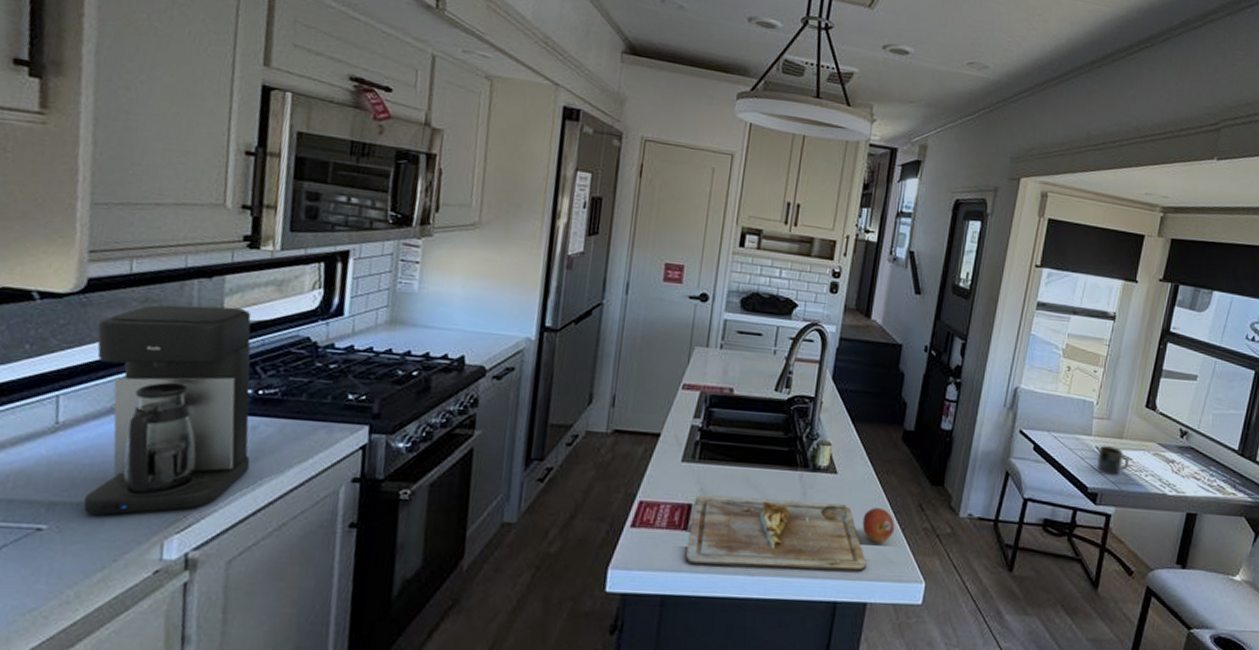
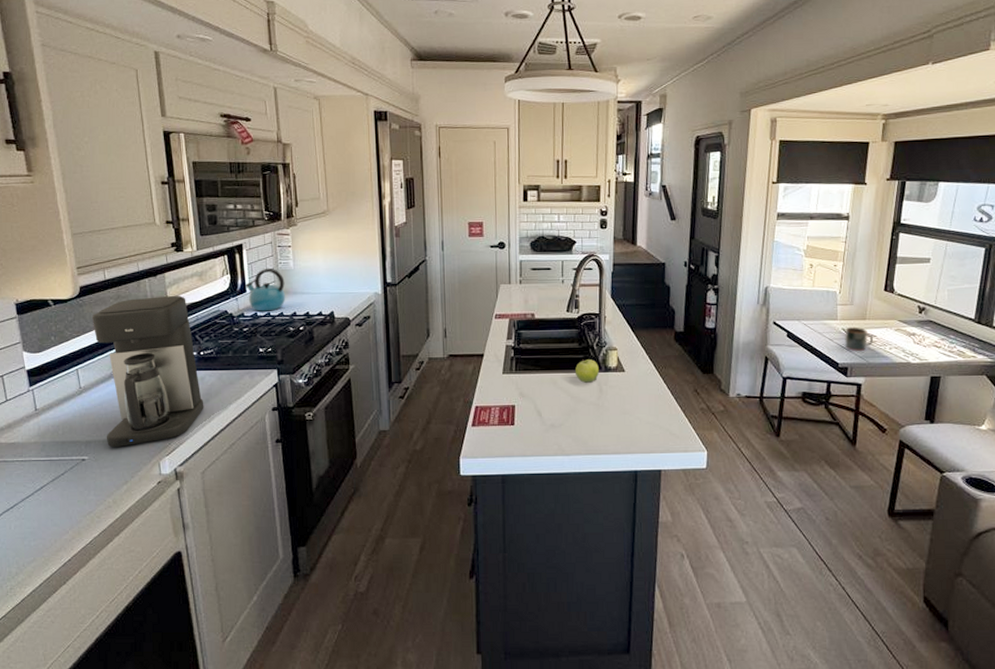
kettle: none [344,286,402,345] -> present [245,268,286,312]
cutting board: present [685,494,867,572] -> none [515,395,657,451]
fruit: none [774,452,806,485] -> present [574,358,599,384]
fruit: present [862,508,895,543] -> none [650,396,677,423]

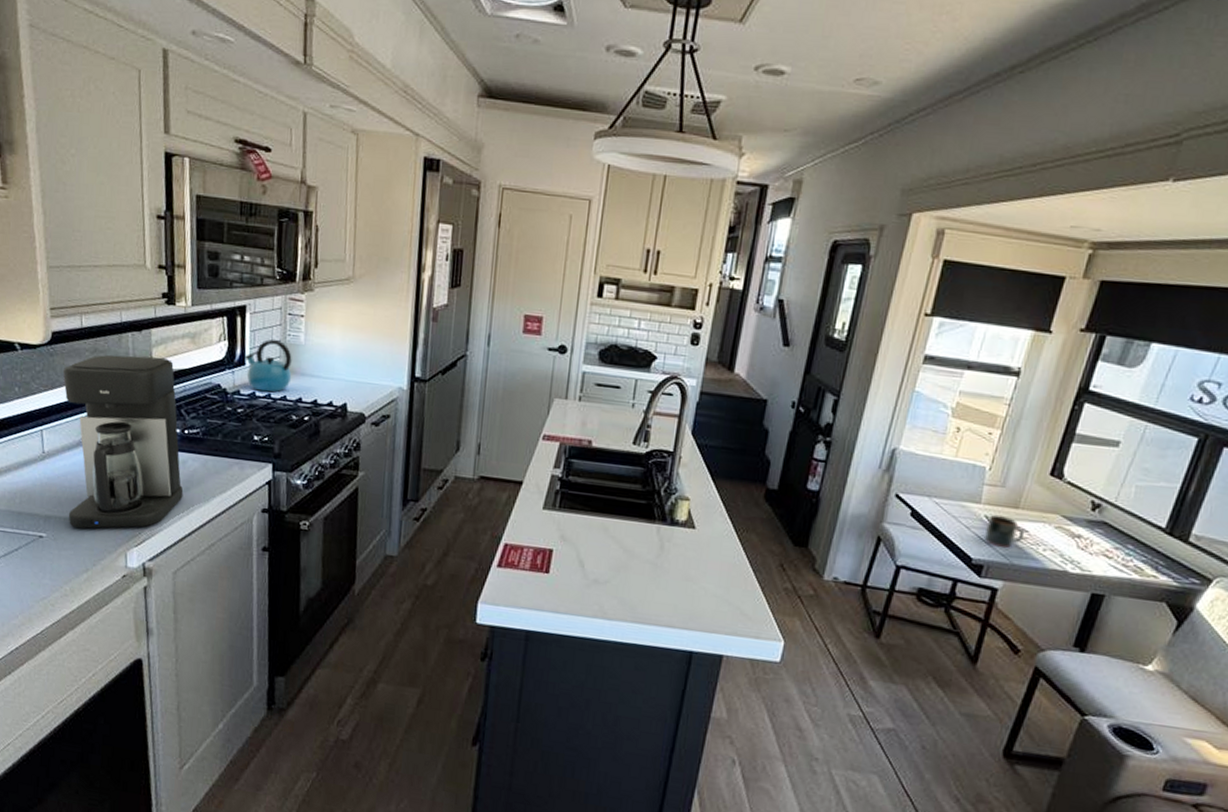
fruit: present [574,358,599,384] -> none [632,505,664,537]

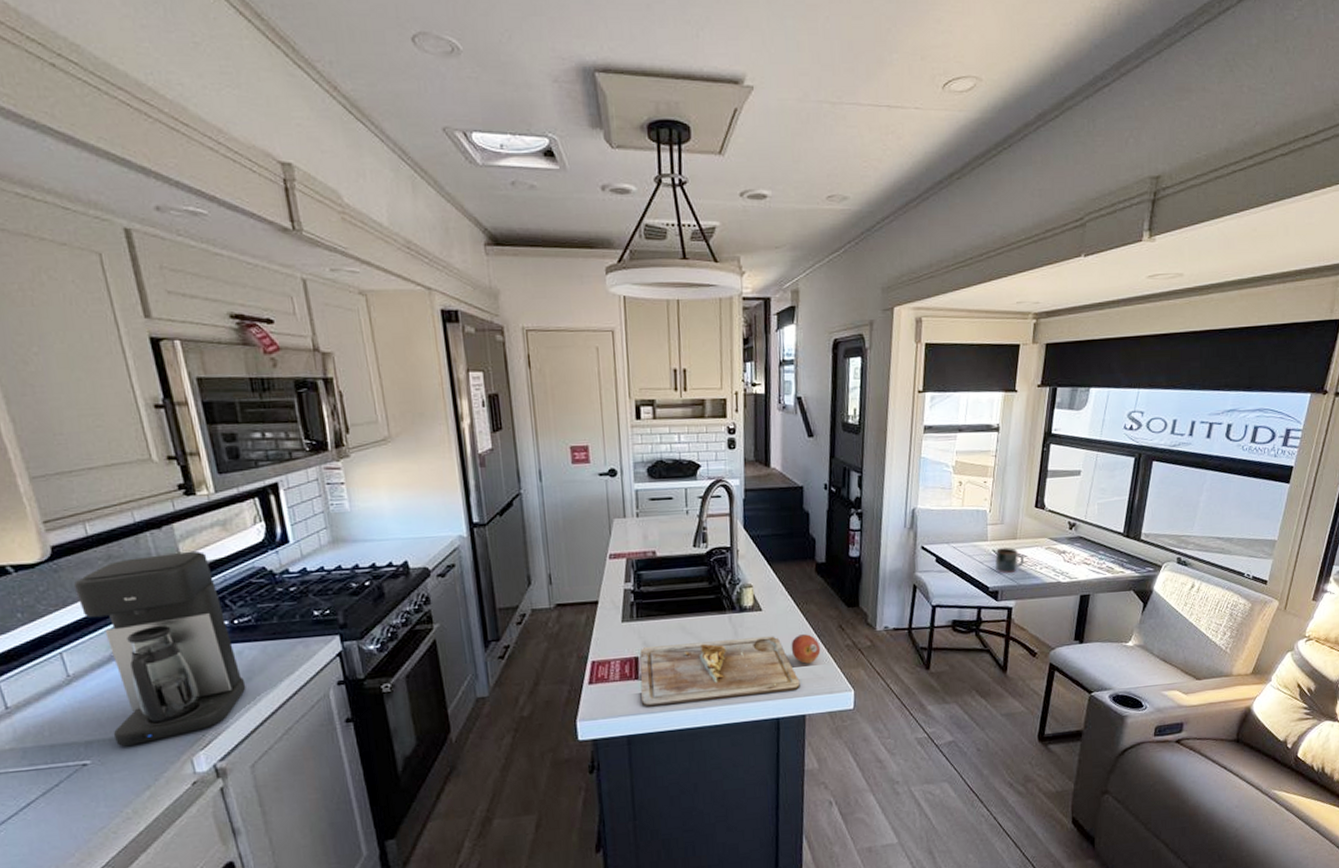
kettle: present [245,339,292,393] -> none [287,511,344,566]
cutting board: none [547,541,724,625] -> present [639,636,800,707]
fruit: none [720,564,755,600] -> present [791,634,821,664]

